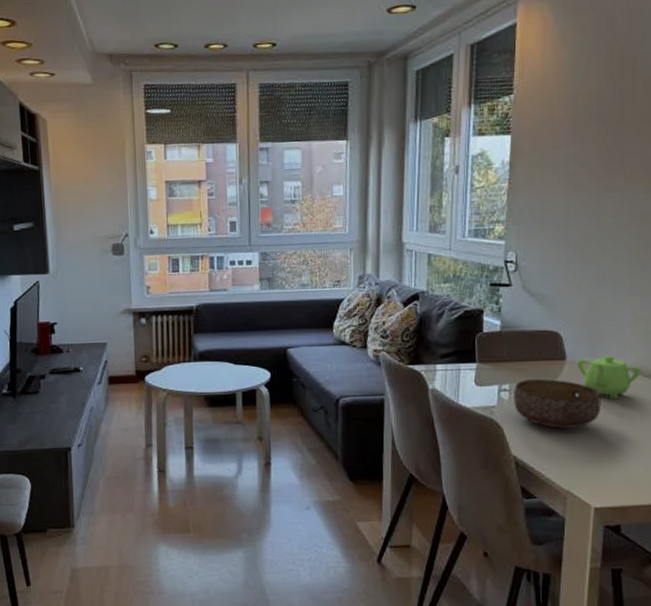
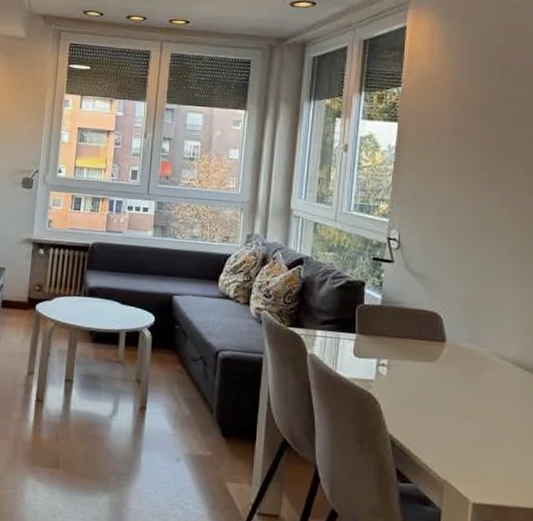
bowl: present [514,379,601,430] -> none [392,357,481,415]
teapot: present [577,355,642,400] -> none [456,343,523,390]

